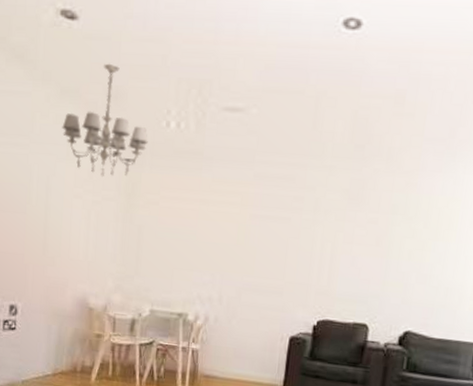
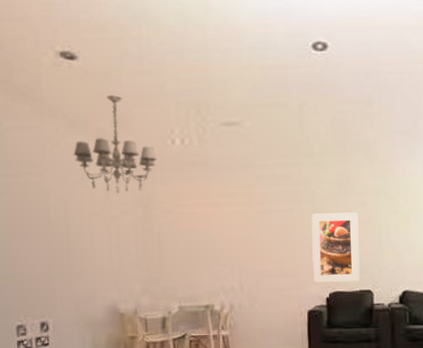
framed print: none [301,226,366,313] -> present [311,212,360,283]

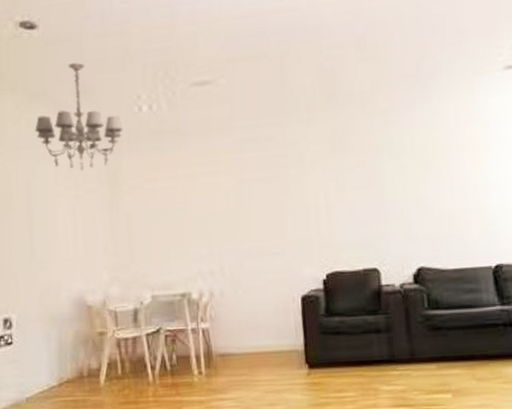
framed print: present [311,212,360,283] -> none [300,175,363,262]

